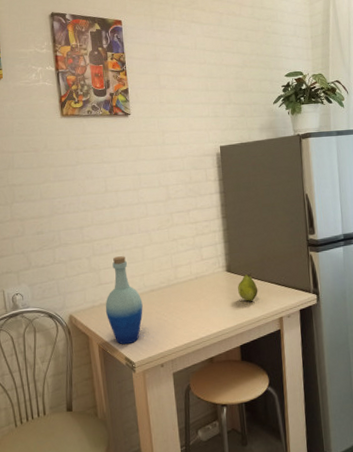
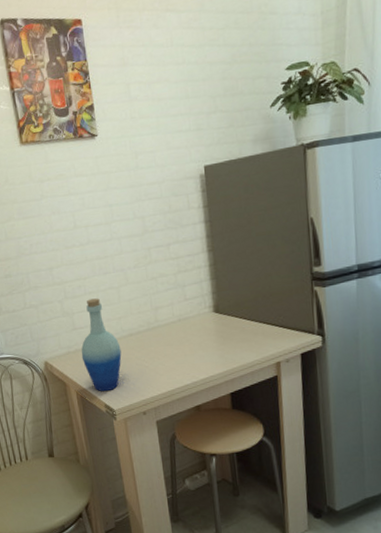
fruit: present [238,273,258,302] -> none [227,313,251,345]

